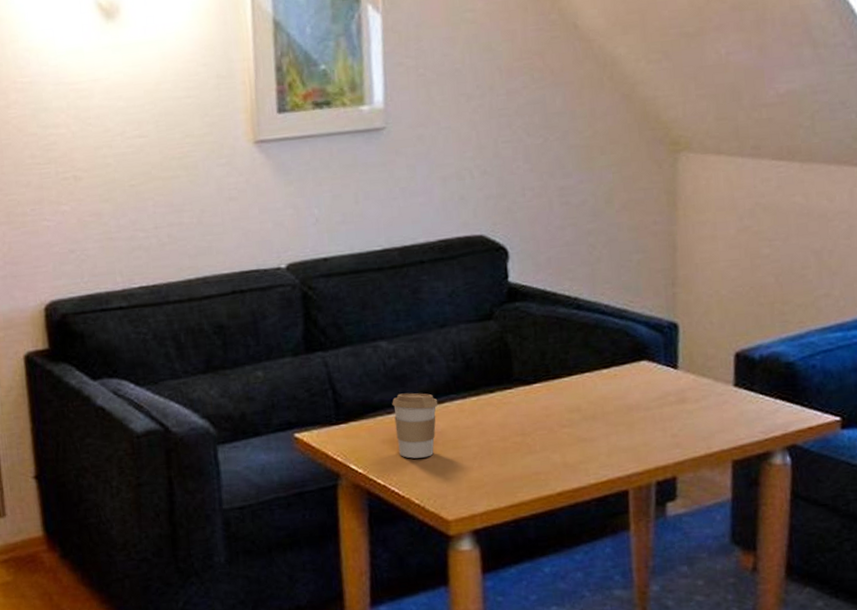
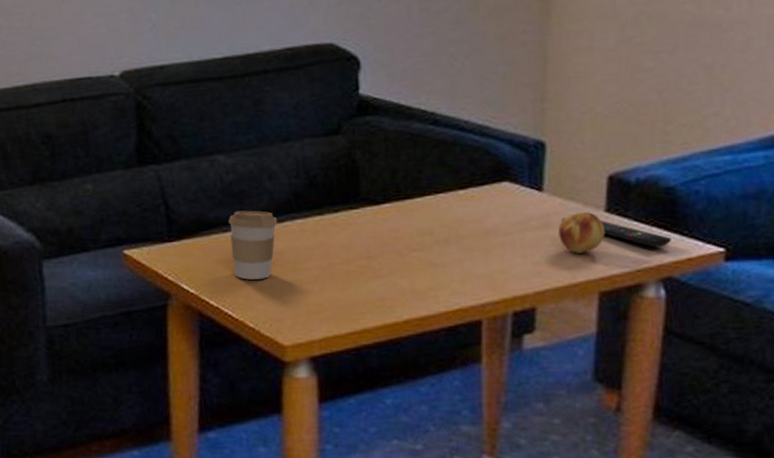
fruit: none [693,387,735,426] -> present [558,212,605,254]
remote control: none [695,393,794,418] -> present [561,218,671,248]

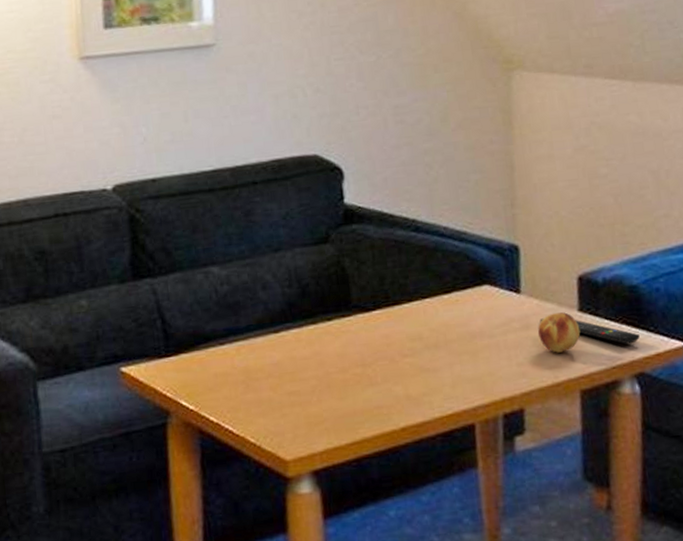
coffee cup: present [228,210,278,280] -> none [224,321,274,393]

